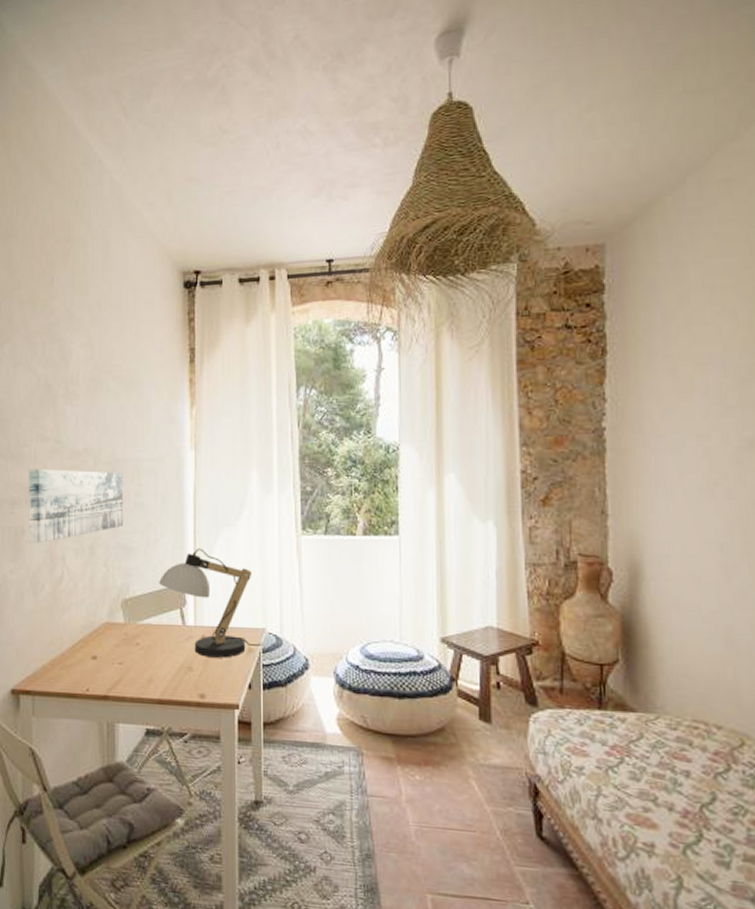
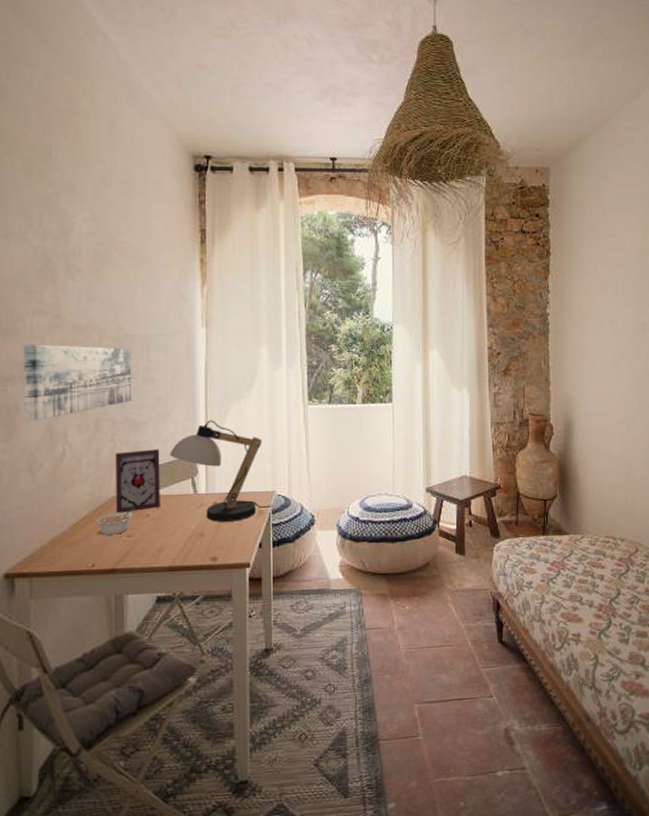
legume: none [90,634,125,661] -> present [95,507,134,535]
picture frame: none [108,576,150,640] -> present [115,449,160,514]

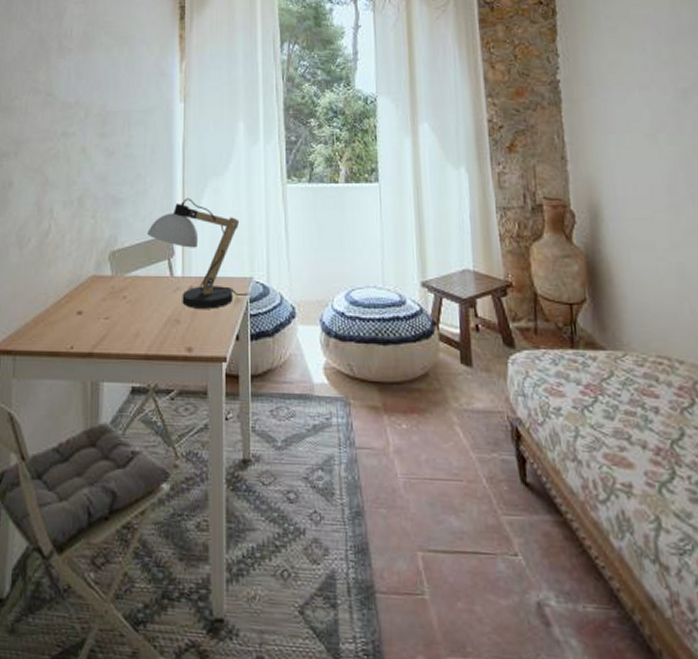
wall art: present [24,344,132,422] -> none [16,121,114,196]
legume: present [95,507,134,535] -> none [75,288,112,316]
picture frame: present [115,449,160,514] -> none [94,227,138,294]

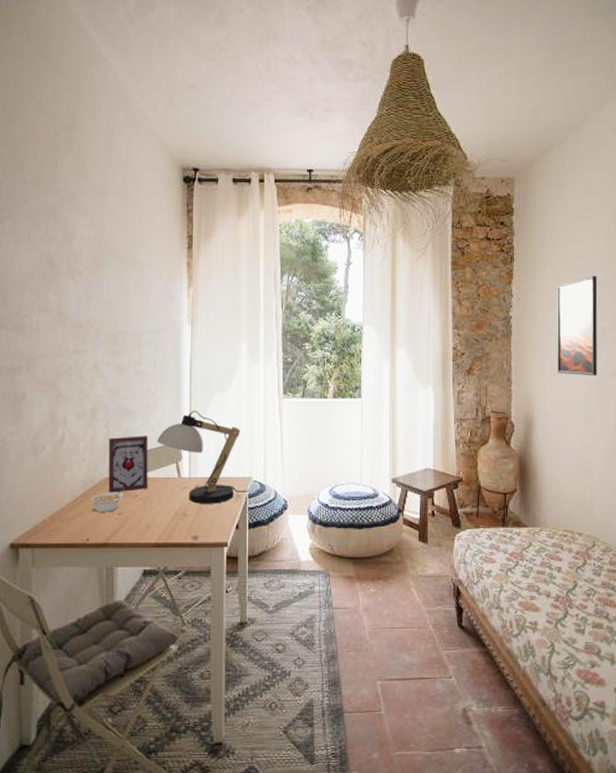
legume: none [75,288,112,316] -> present [90,488,125,512]
picture frame: none [94,227,138,294] -> present [108,436,148,493]
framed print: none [615,26,682,152] -> present [557,275,598,376]

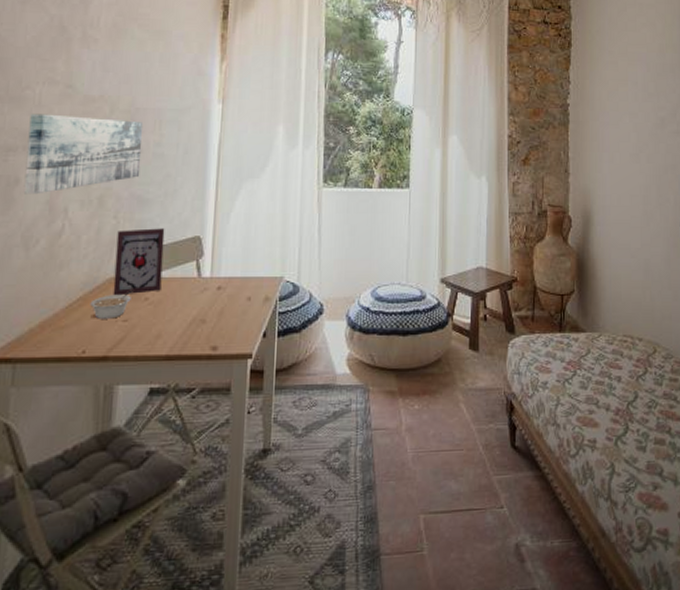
wall art: none [29,338,125,408] -> present [23,113,143,195]
desk lamp: present [157,410,248,504] -> none [175,200,279,308]
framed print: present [557,275,598,376] -> none [615,64,656,169]

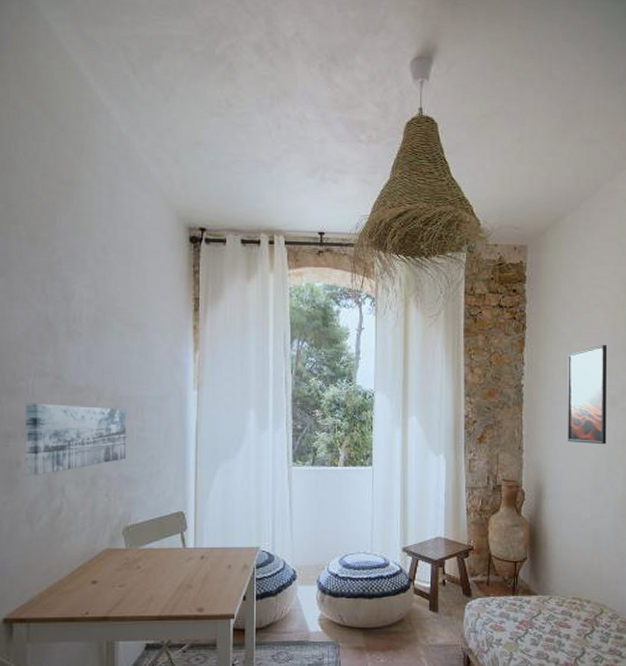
legume: present [90,290,133,319] -> none [90,559,127,585]
picture frame: present [113,228,165,296] -> none [109,505,152,565]
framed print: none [615,64,656,169] -> present [568,344,608,445]

